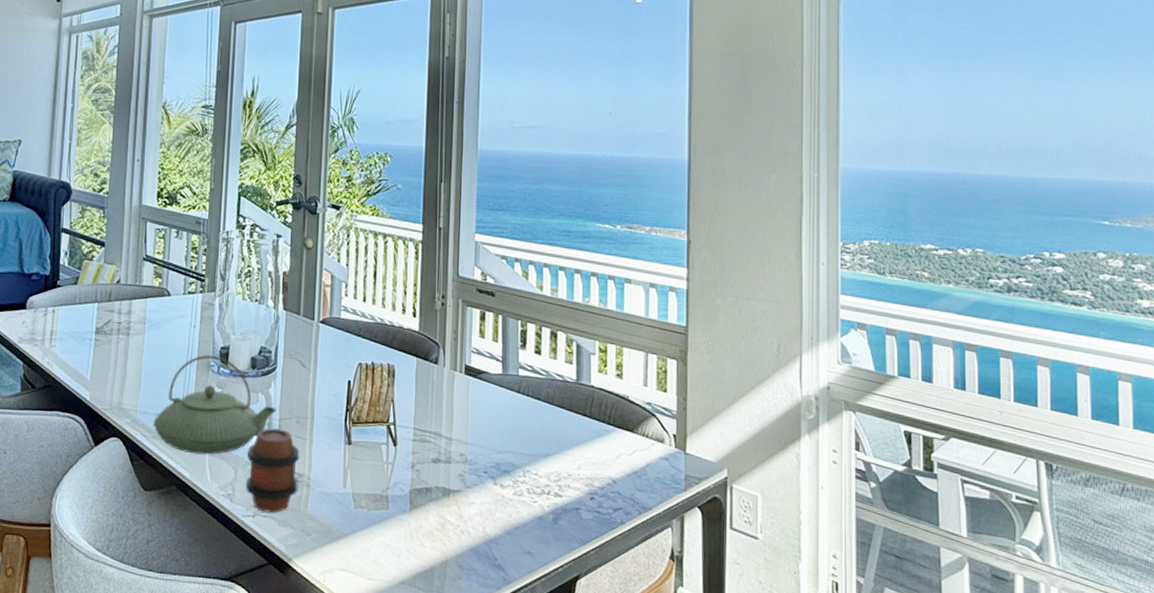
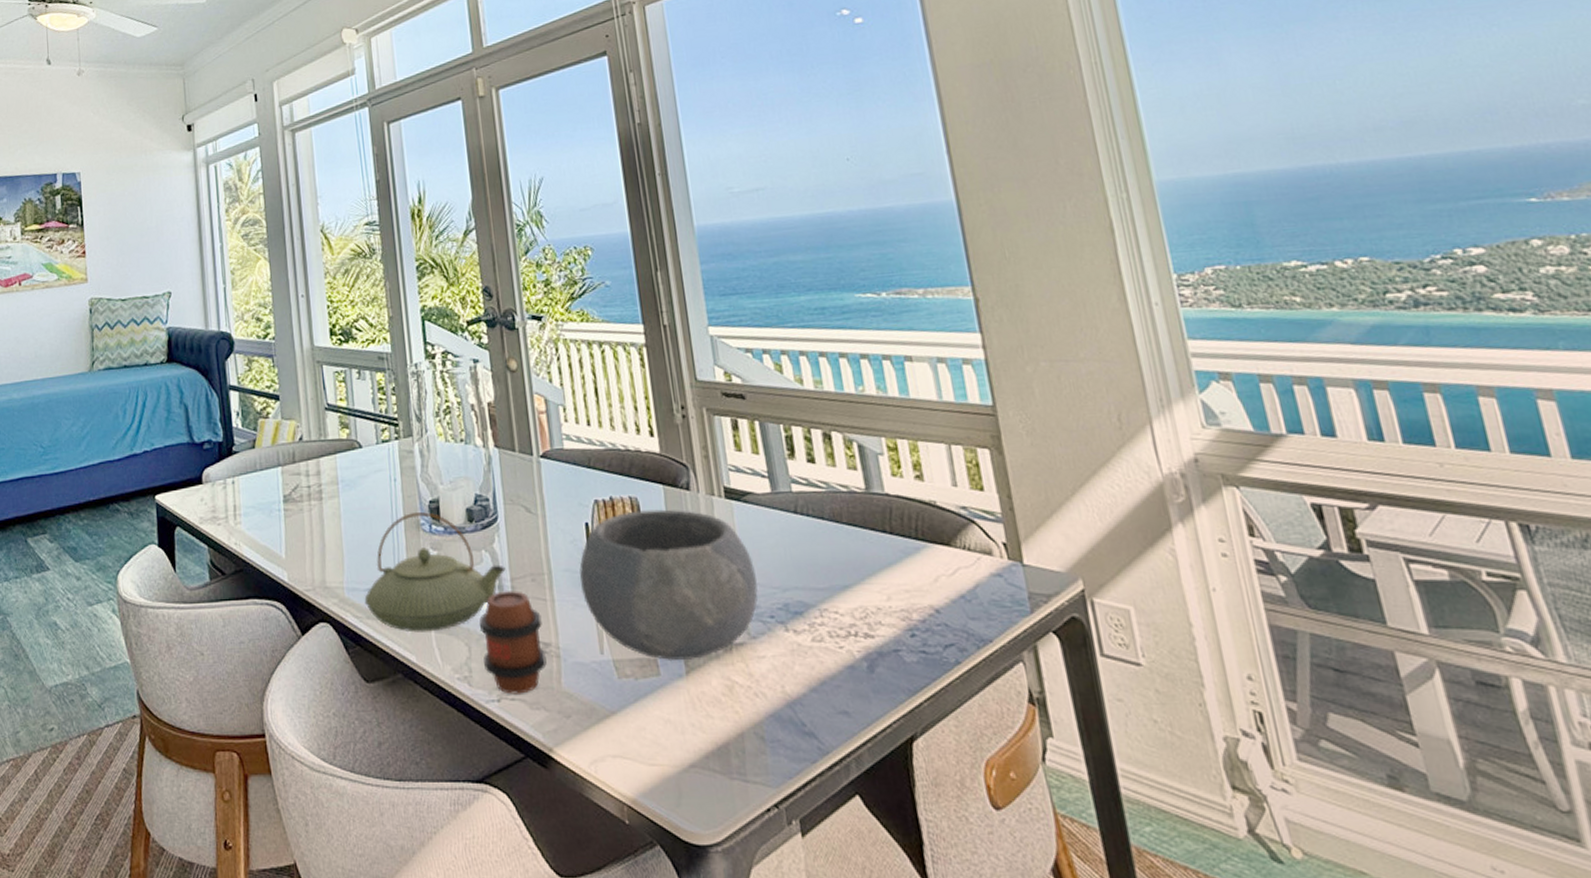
bowl: none [337,375,479,500] -> present [579,509,758,661]

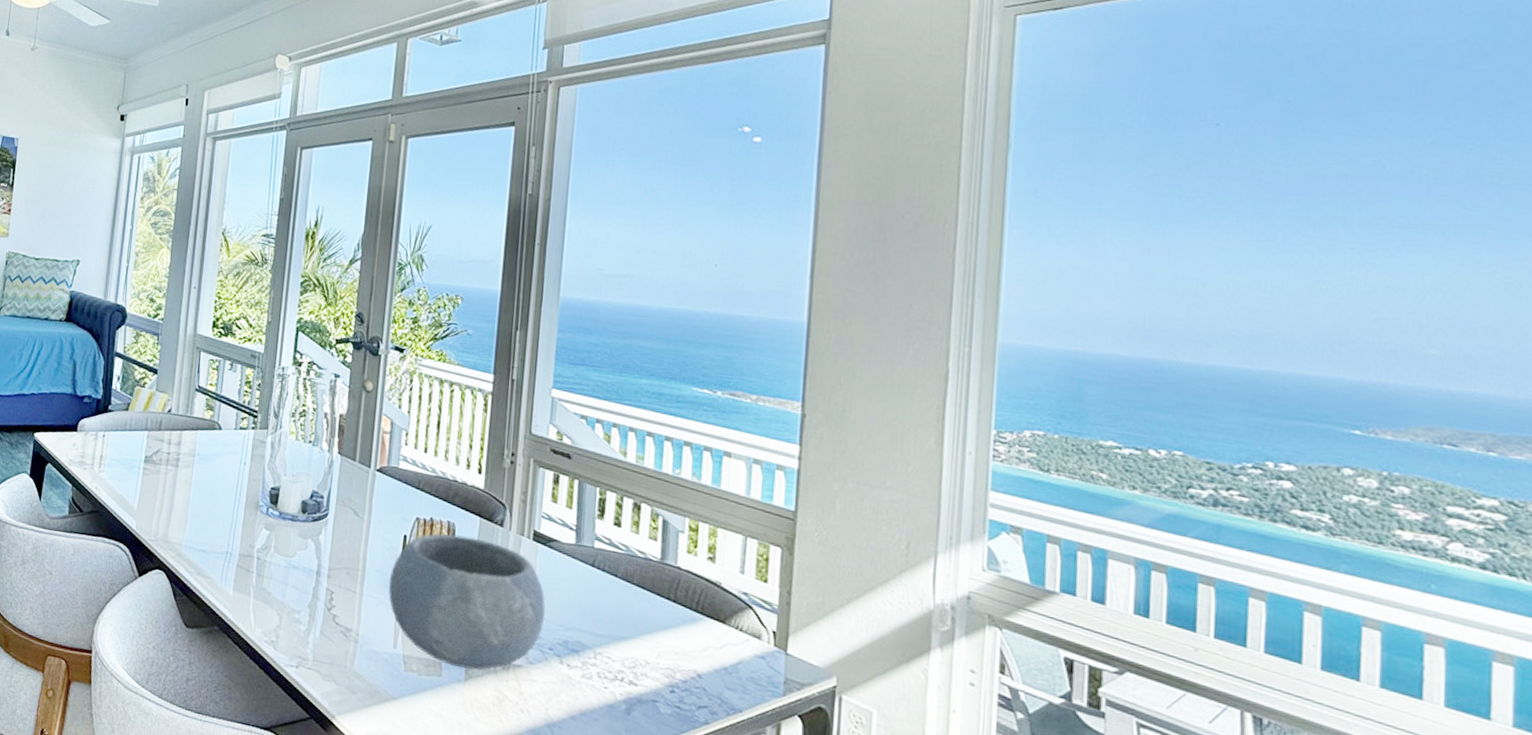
teapot: present [364,512,506,633] -> none [198,494,326,599]
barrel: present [479,590,547,694] -> none [290,576,349,666]

